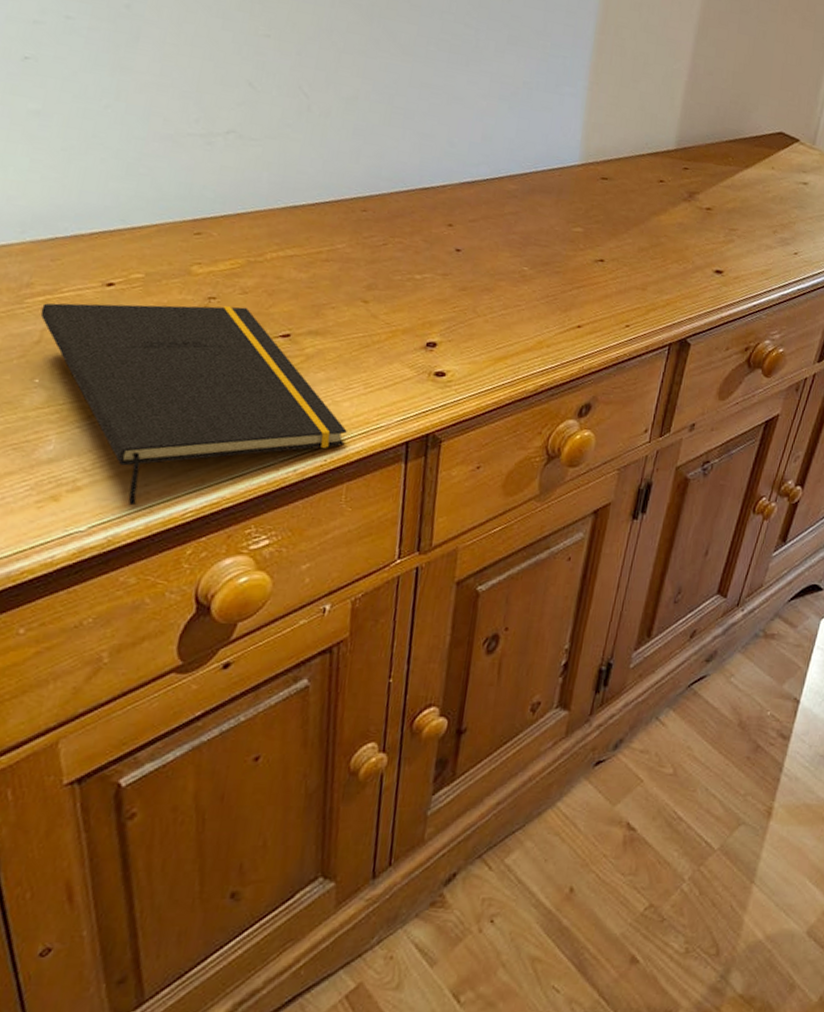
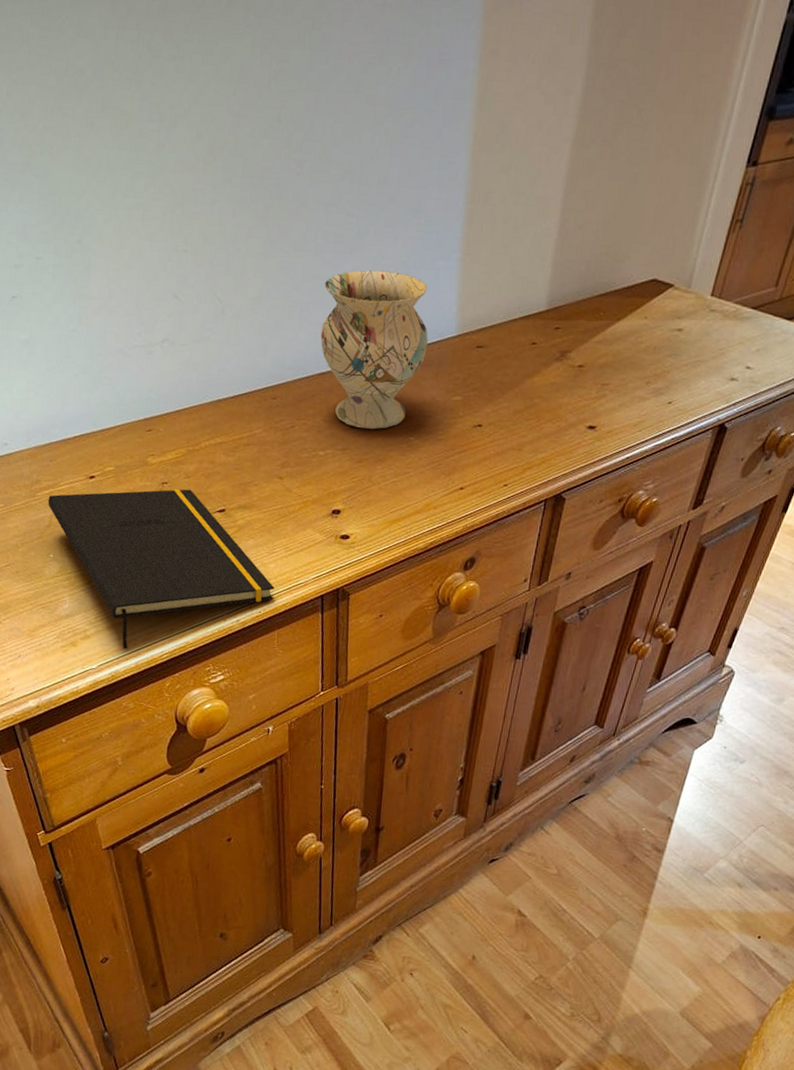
vase: none [425,84,551,256] -> present [320,270,428,430]

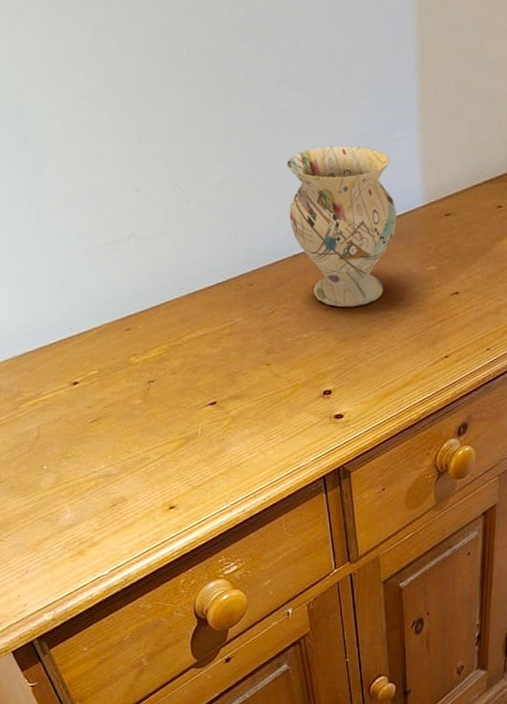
notepad: present [48,489,274,649] -> none [33,385,276,552]

